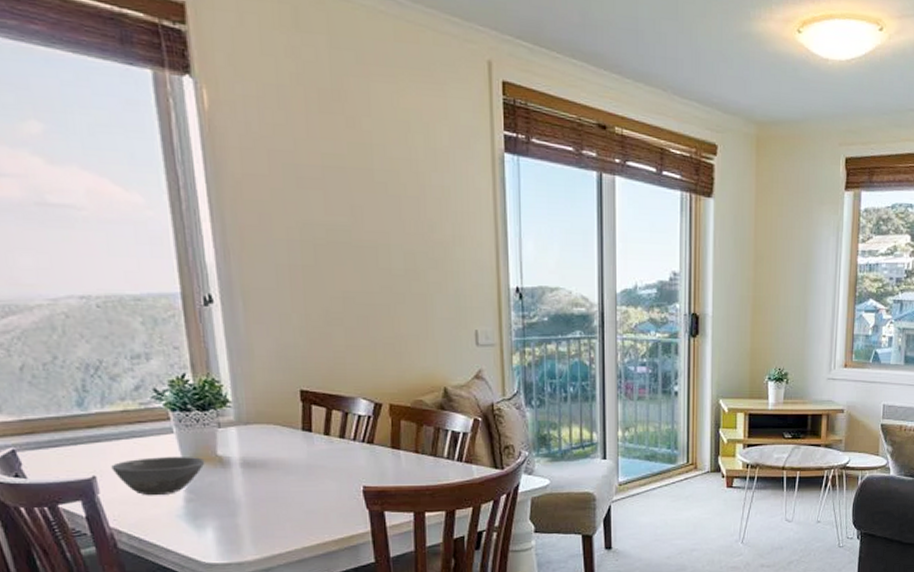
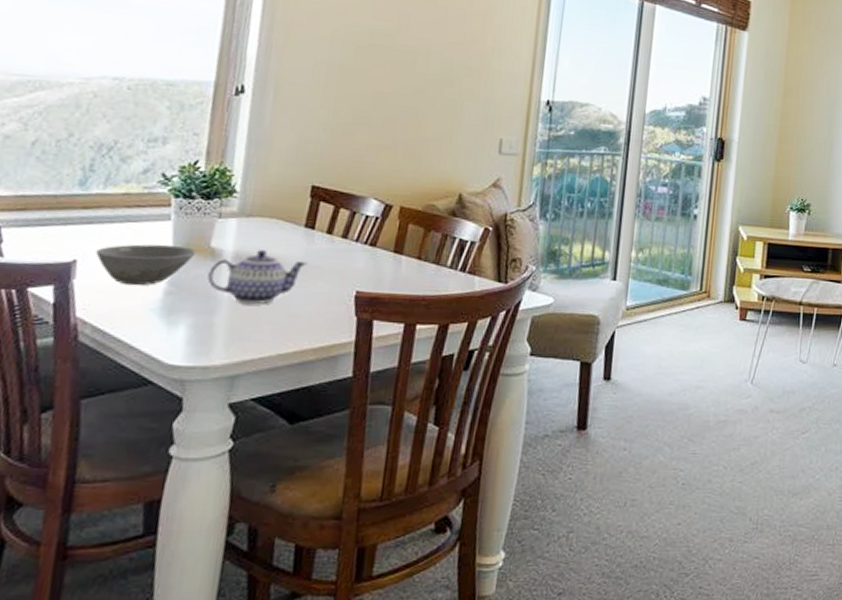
teapot: none [221,455,313,504] -> present [207,250,308,304]

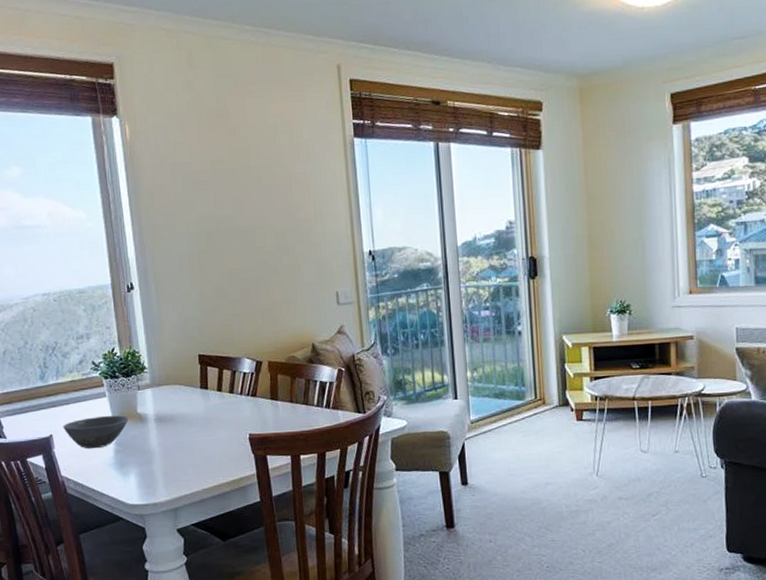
teapot: present [207,250,308,304] -> none [141,410,209,453]

